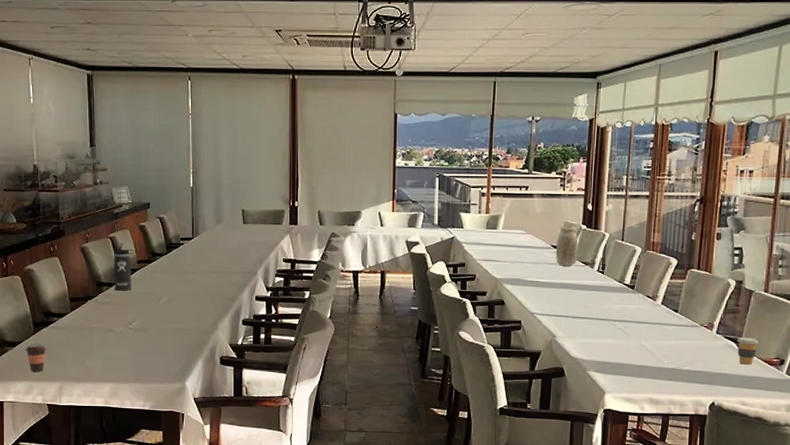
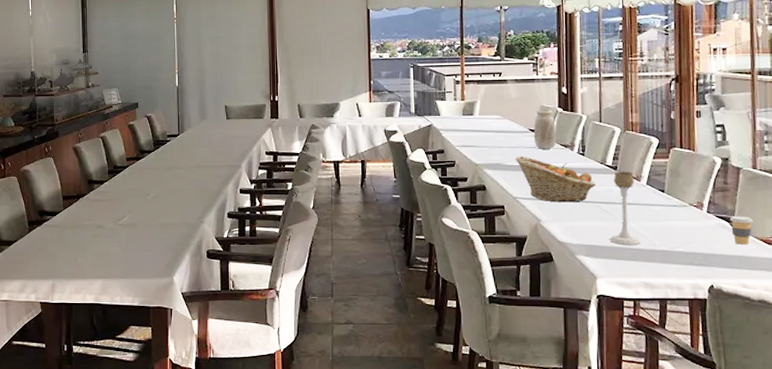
coffee cup: present [25,343,47,372] -> none [20,242,41,270]
thermos bottle: present [113,243,134,291] -> none [104,141,124,188]
fruit basket: none [535,272,612,320] -> present [515,155,596,203]
candle holder: none [620,290,651,362] -> present [609,171,641,245]

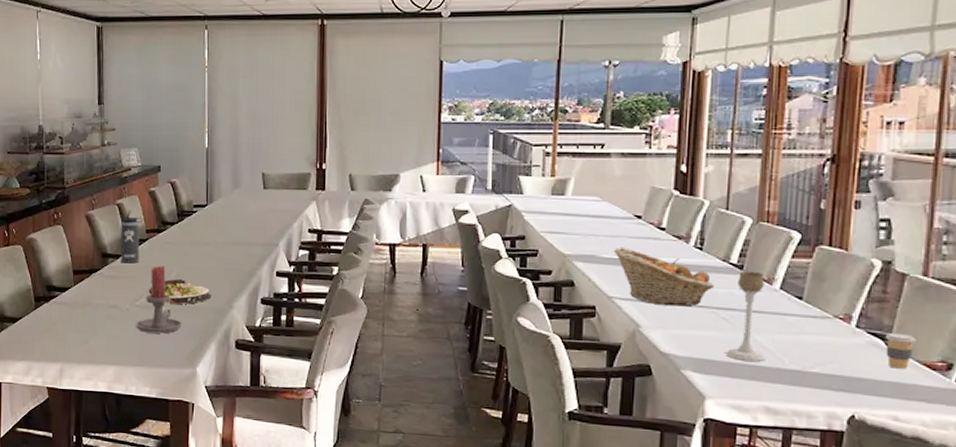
thermos bottle: none [104,141,124,188] -> present [120,210,143,264]
candle holder: none [119,189,160,248] -> present [136,266,182,334]
salad plate: none [130,199,185,221] -> present [148,278,212,304]
vase: present [533,109,557,149] -> none [639,191,669,241]

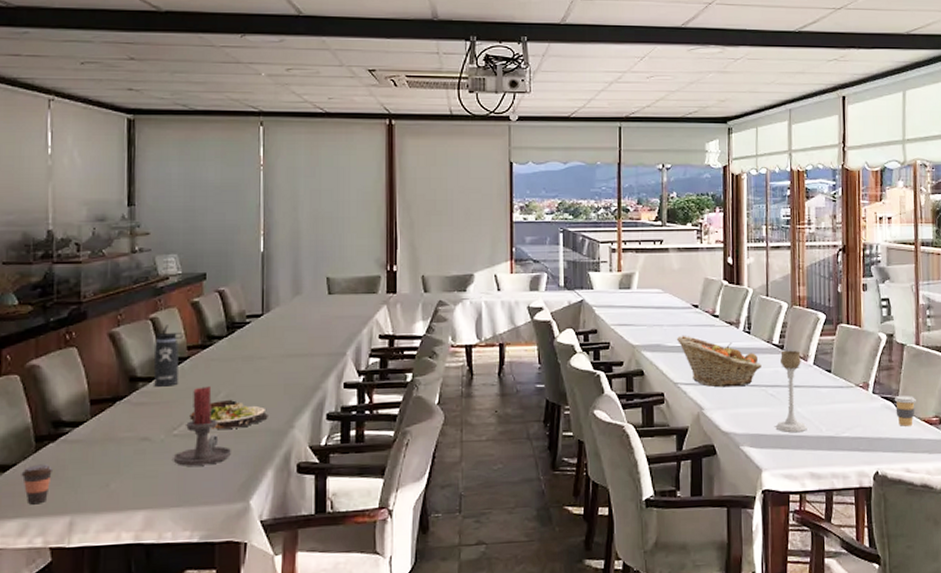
coffee cup: none [25,319,48,352] -> present [21,464,54,505]

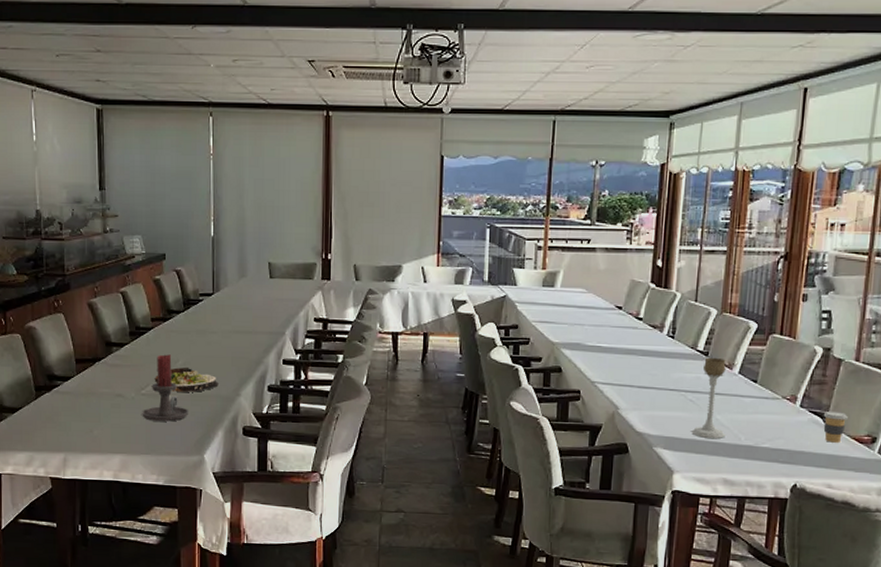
coffee cup: present [21,464,54,505] -> none [26,409,50,442]
thermos bottle: present [153,324,184,387] -> none [124,298,148,352]
fruit basket: present [676,335,762,388] -> none [597,335,683,390]

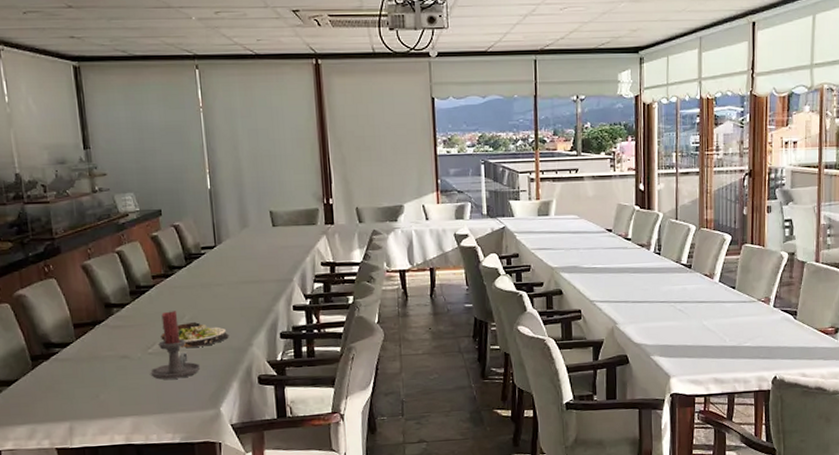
candle holder: present [691,357,726,438] -> none [683,269,712,343]
coffee cup: present [823,411,848,443] -> none [793,308,814,336]

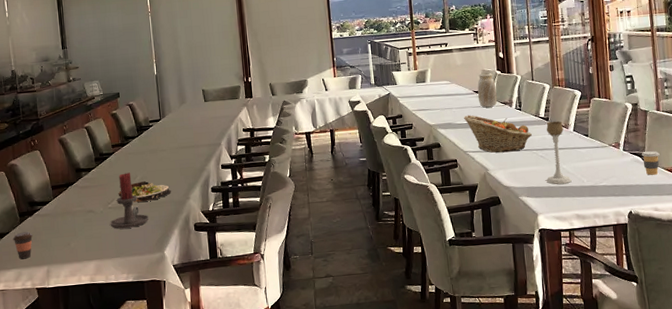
coffee cup: none [23,379,50,413] -> present [13,231,33,260]
fruit basket: none [591,257,671,304] -> present [463,114,532,153]
vase: none [610,207,633,250] -> present [477,72,498,108]
candle holder: none [683,269,712,343] -> present [546,121,572,185]
coffee cup: none [793,308,814,336] -> present [641,151,660,175]

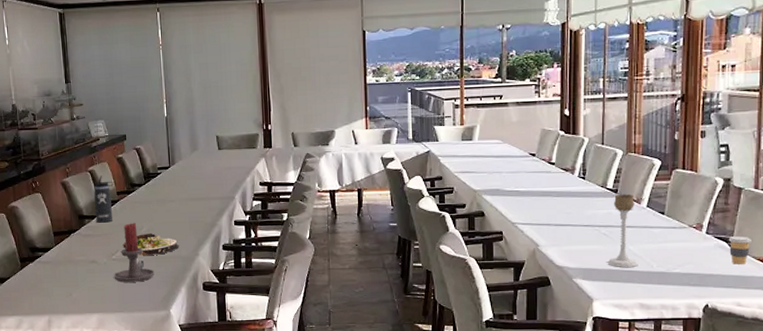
coffee cup: present [13,231,33,260] -> none [13,278,35,307]
thermos bottle: none [89,131,109,175] -> present [93,175,114,223]
fruit basket: present [463,114,532,153] -> none [514,180,595,227]
vase: present [477,72,498,108] -> none [533,132,557,174]

